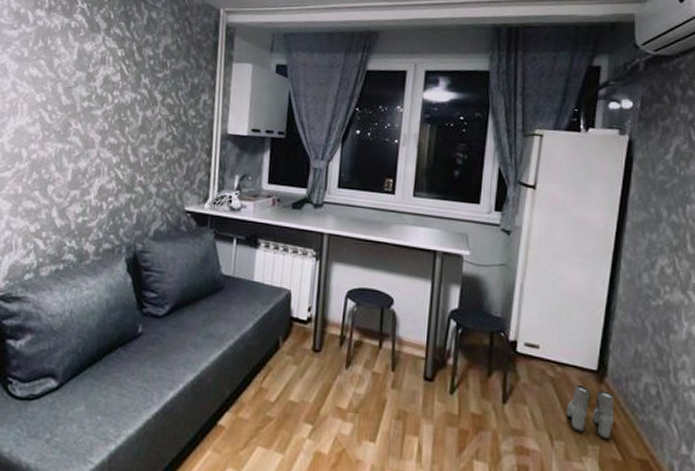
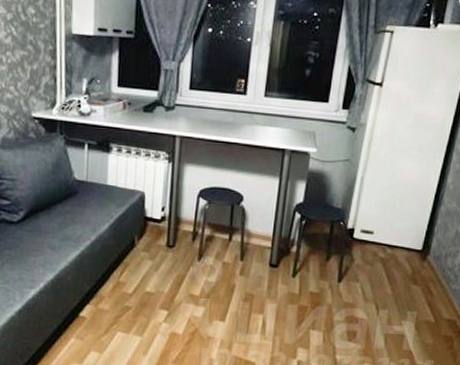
boots: present [567,384,615,440] -> none [392,262,434,306]

